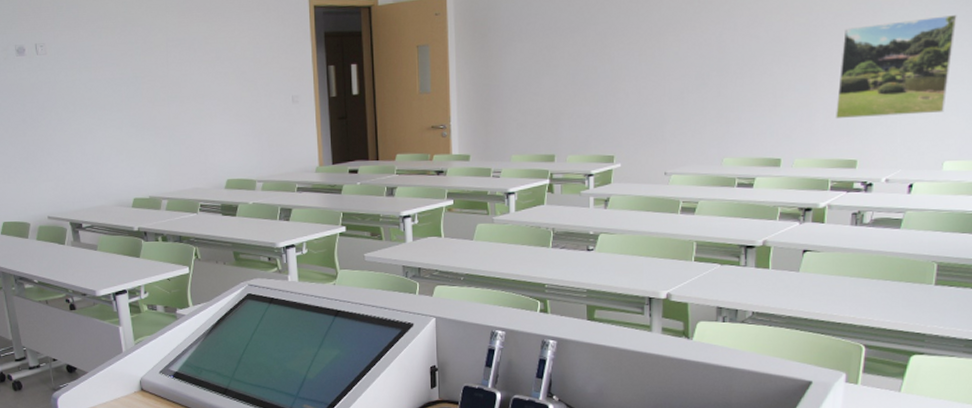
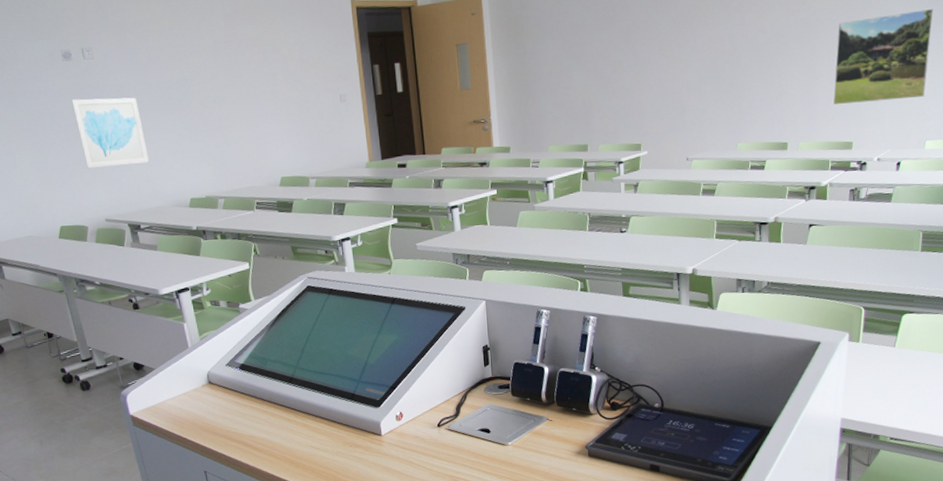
wall art: none [22,94,95,165] -> present [71,97,150,168]

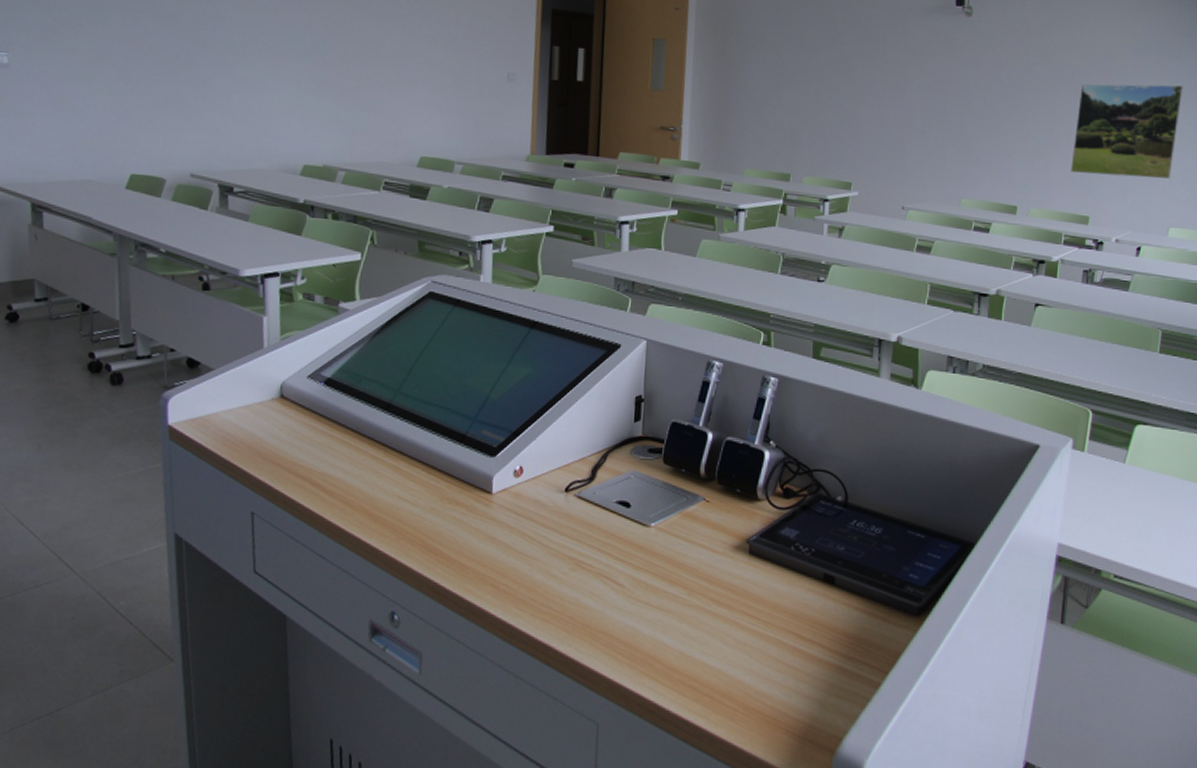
wall art: present [71,97,150,168] -> none [179,27,262,115]

